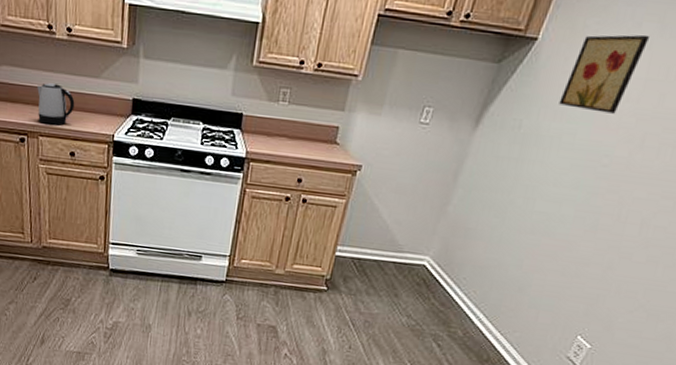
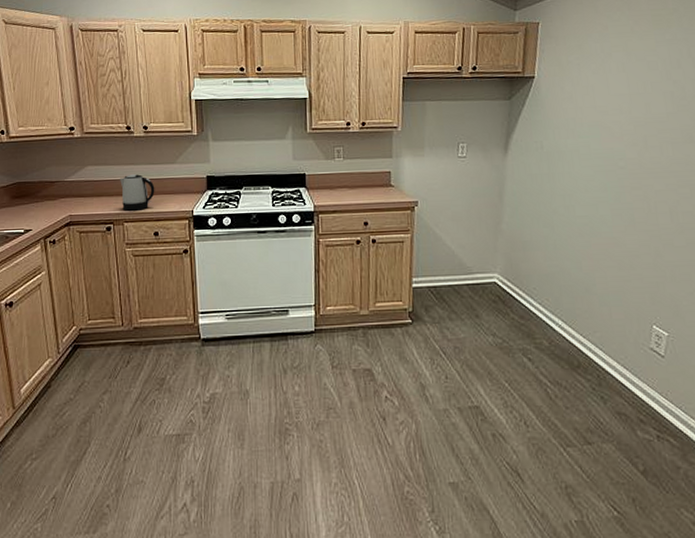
wall art: present [559,34,651,114] -> none [567,61,622,126]

